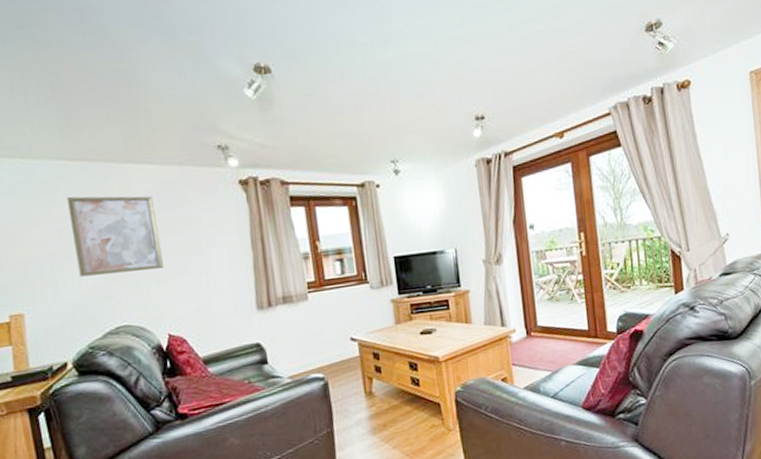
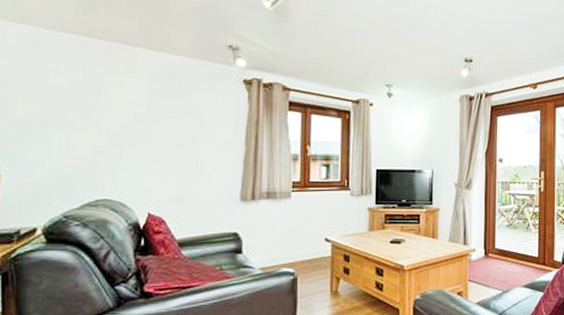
wall art: present [66,196,164,277] -> none [68,69,158,149]

